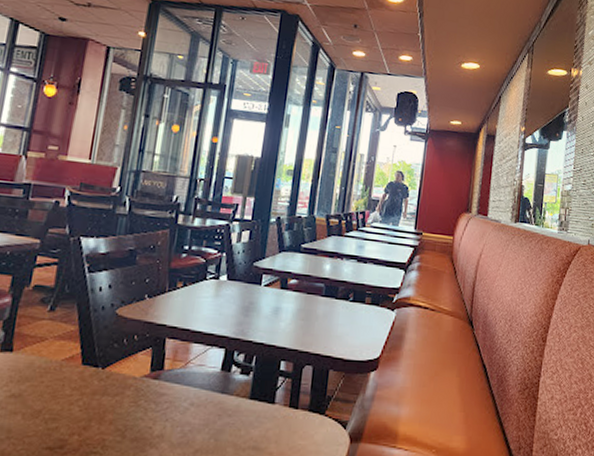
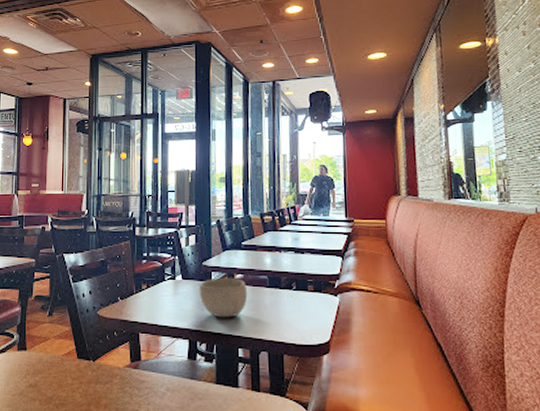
bowl: none [244,281,301,327] -> present [199,277,248,318]

